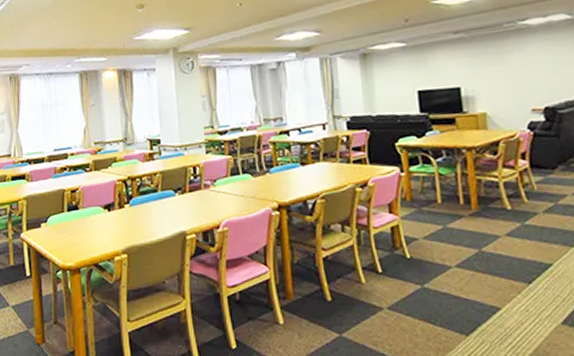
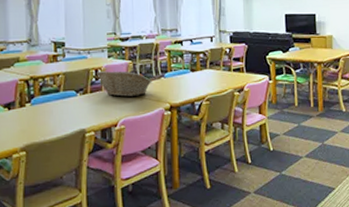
fruit basket: none [195,167,256,196] -> present [97,71,152,97]

